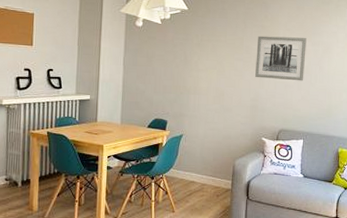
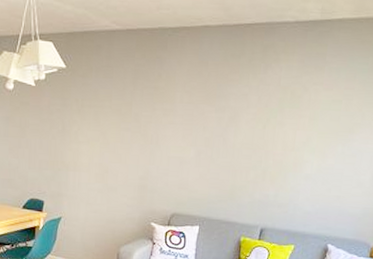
wall art: present [255,35,307,81] -> none [145,99,209,156]

